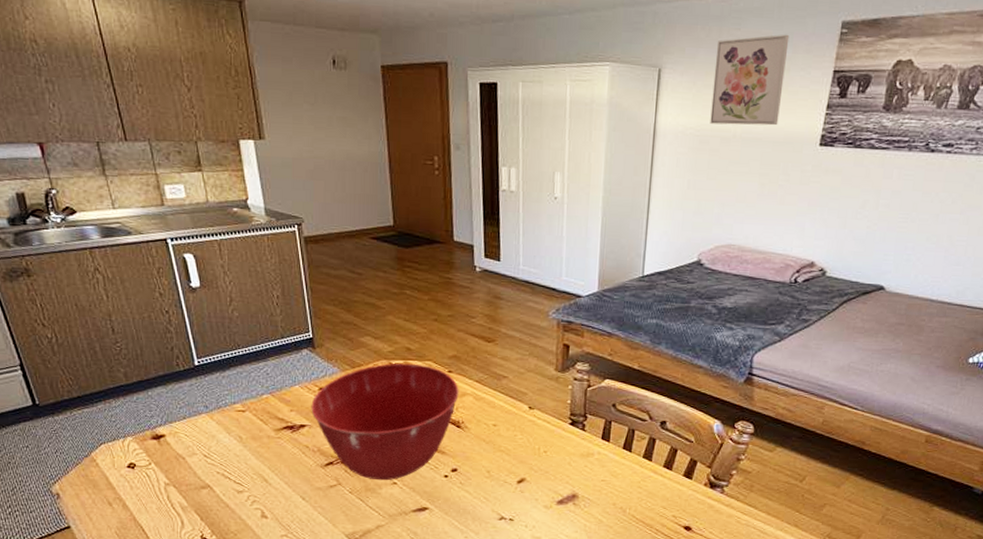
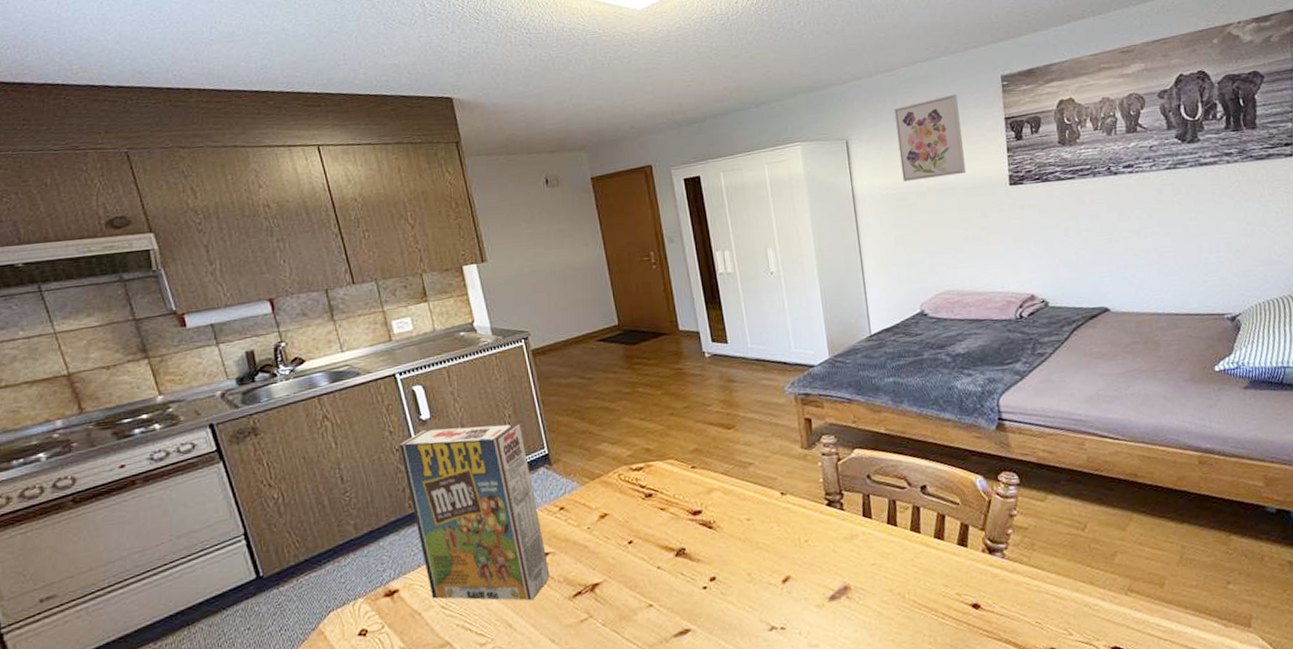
cereal box: none [169,297,306,463] -> present [399,424,550,601]
mixing bowl: present [311,363,459,481] -> none [552,464,706,605]

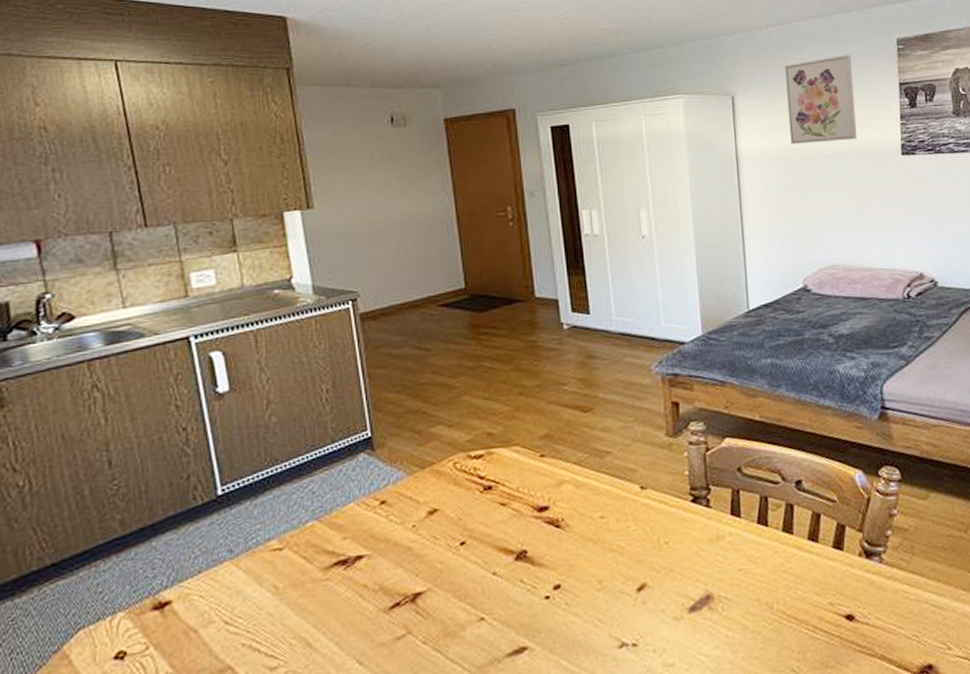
cereal box: present [399,424,550,601] -> none [187,400,363,614]

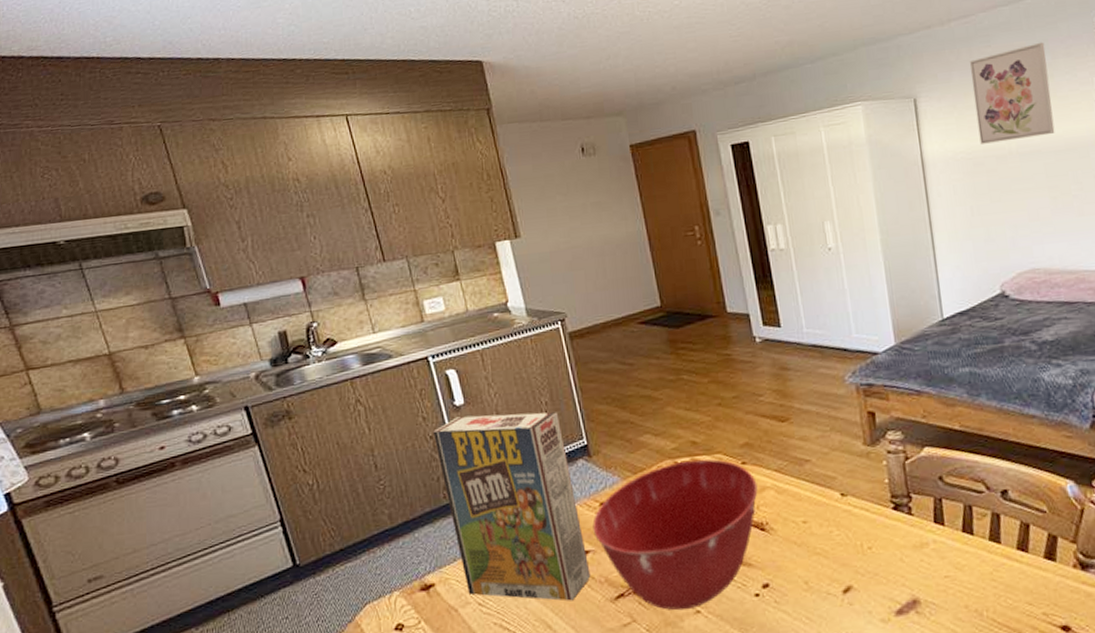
cereal box: none [187,400,363,614] -> present [433,412,591,601]
mixing bowl: none [370,451,555,619] -> present [592,459,758,611]

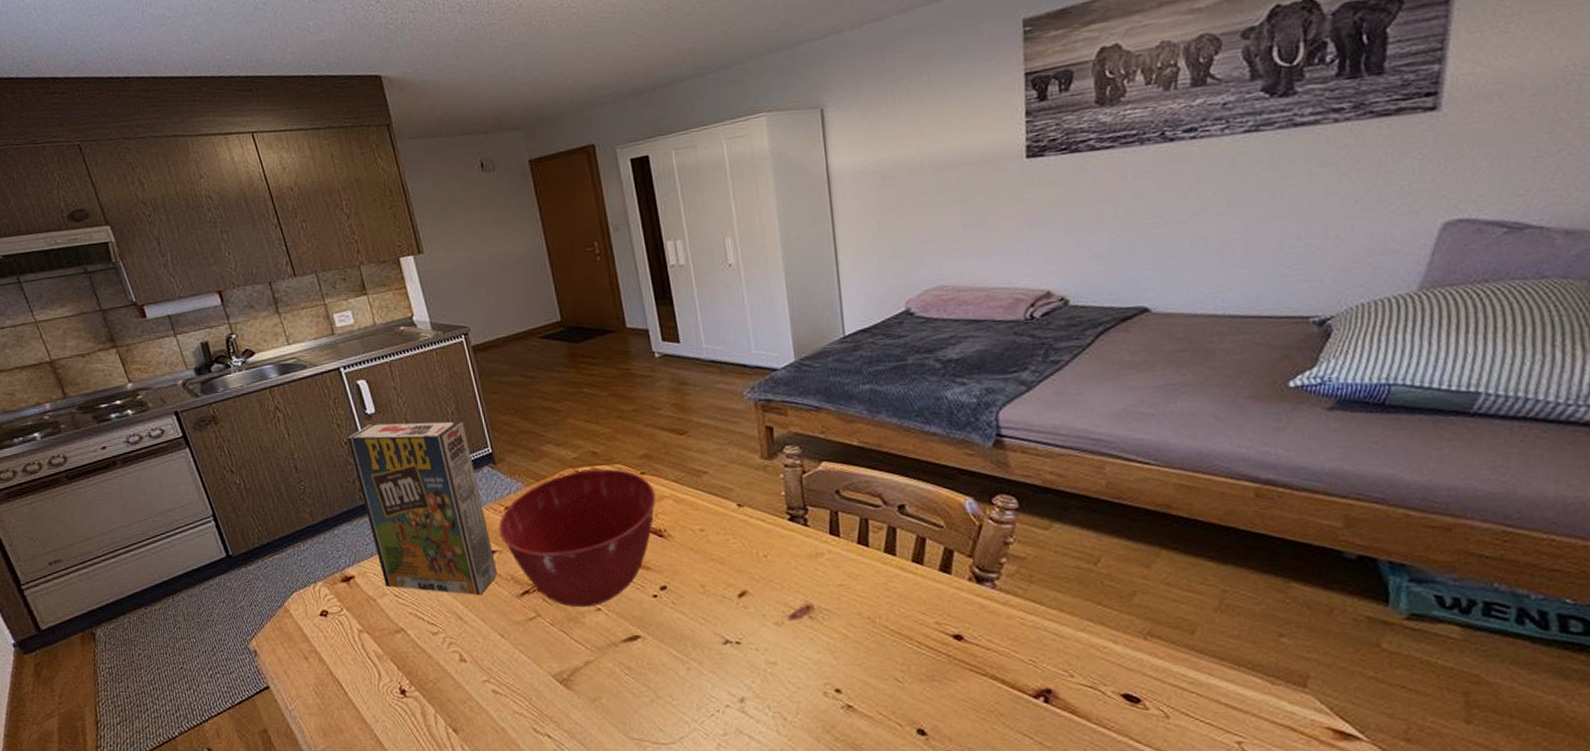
wall art: present [969,42,1055,144] -> none [881,45,971,156]

